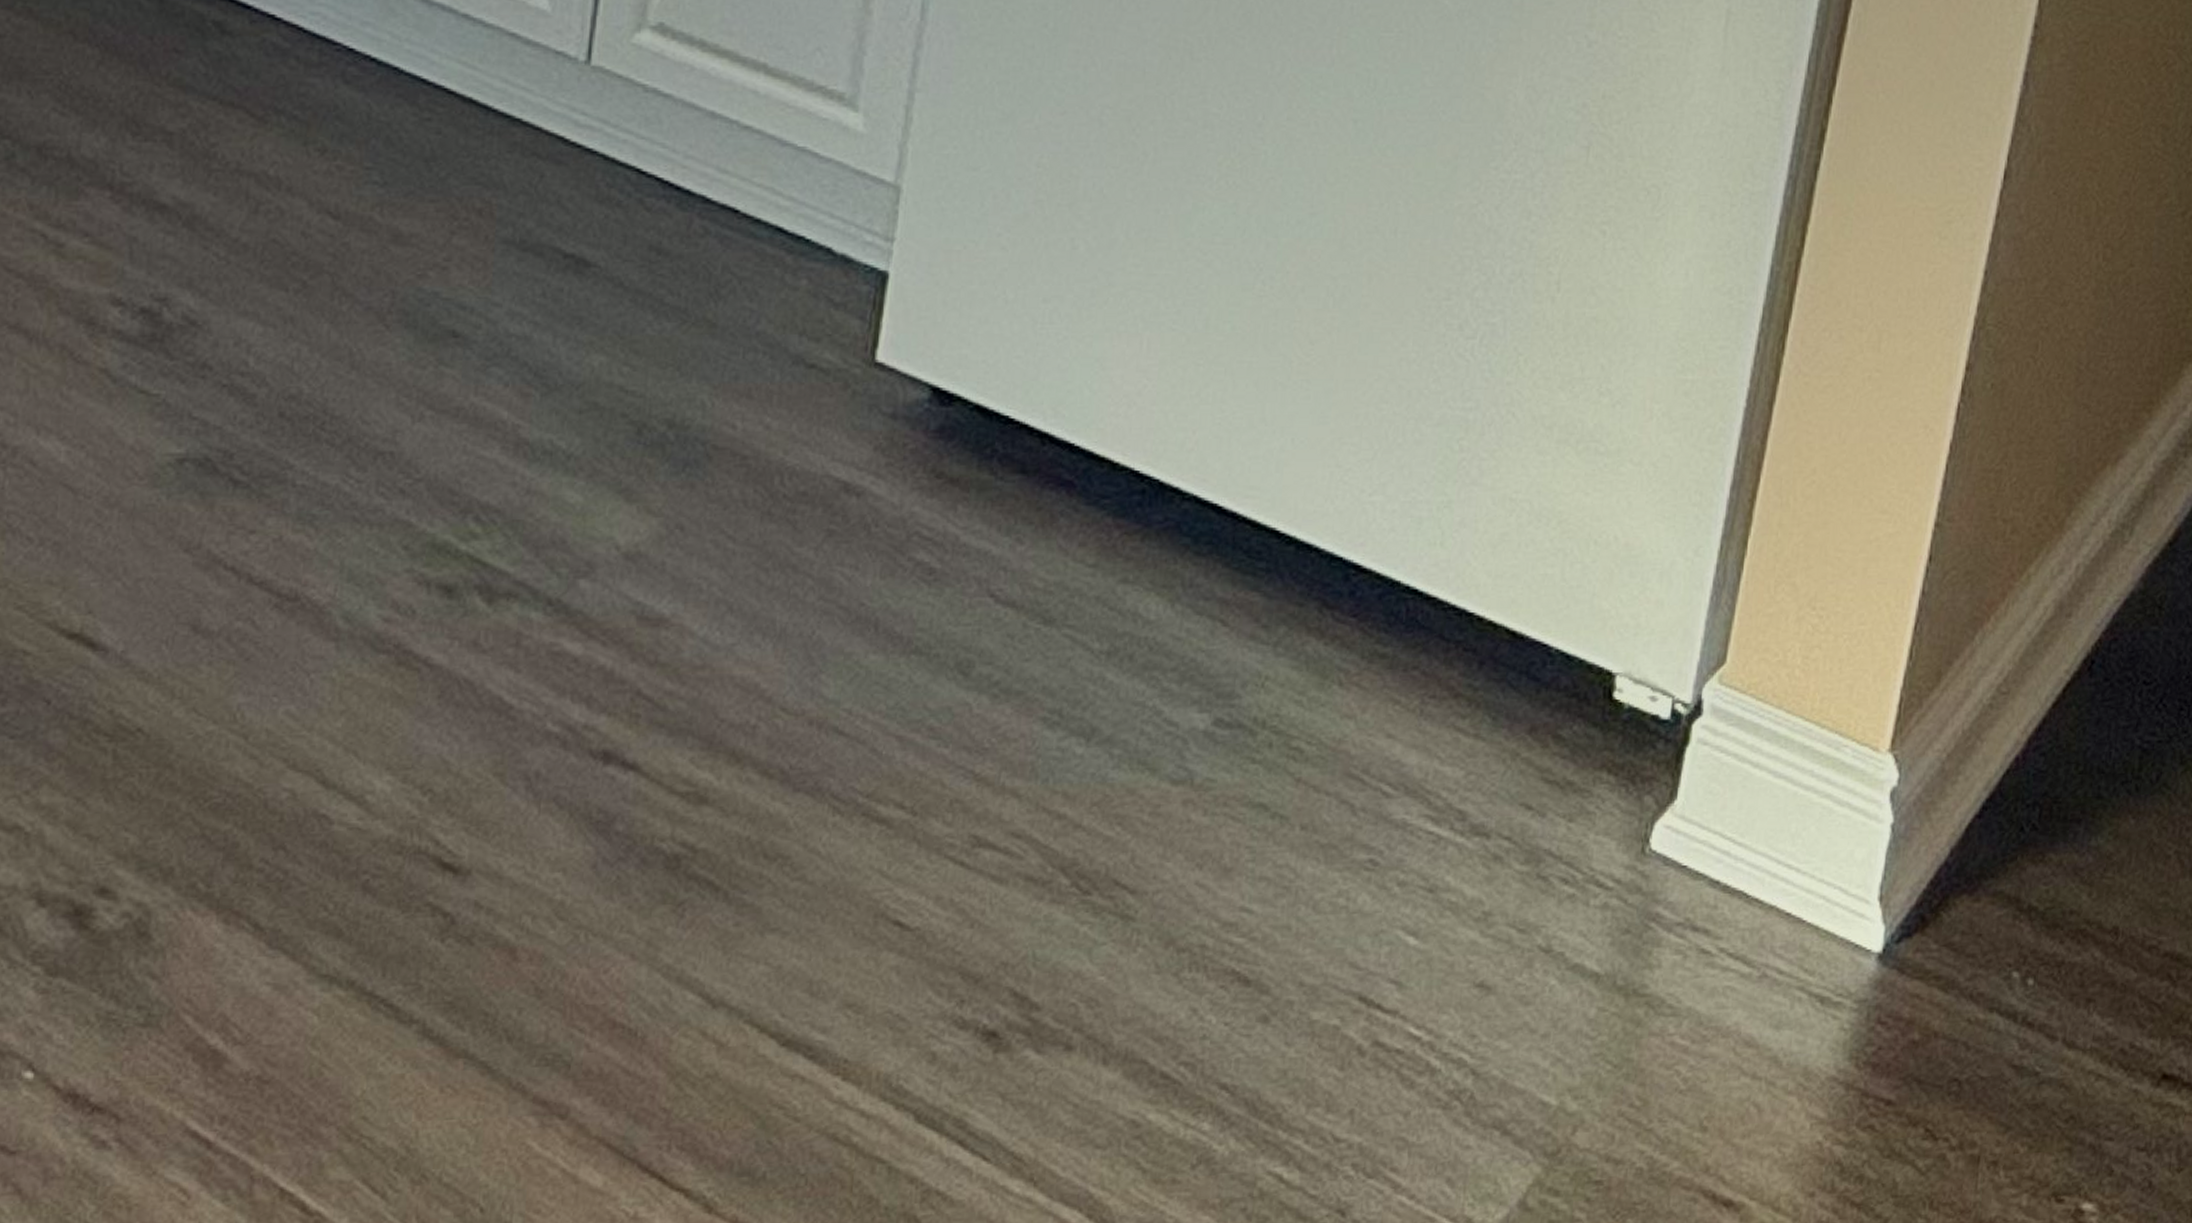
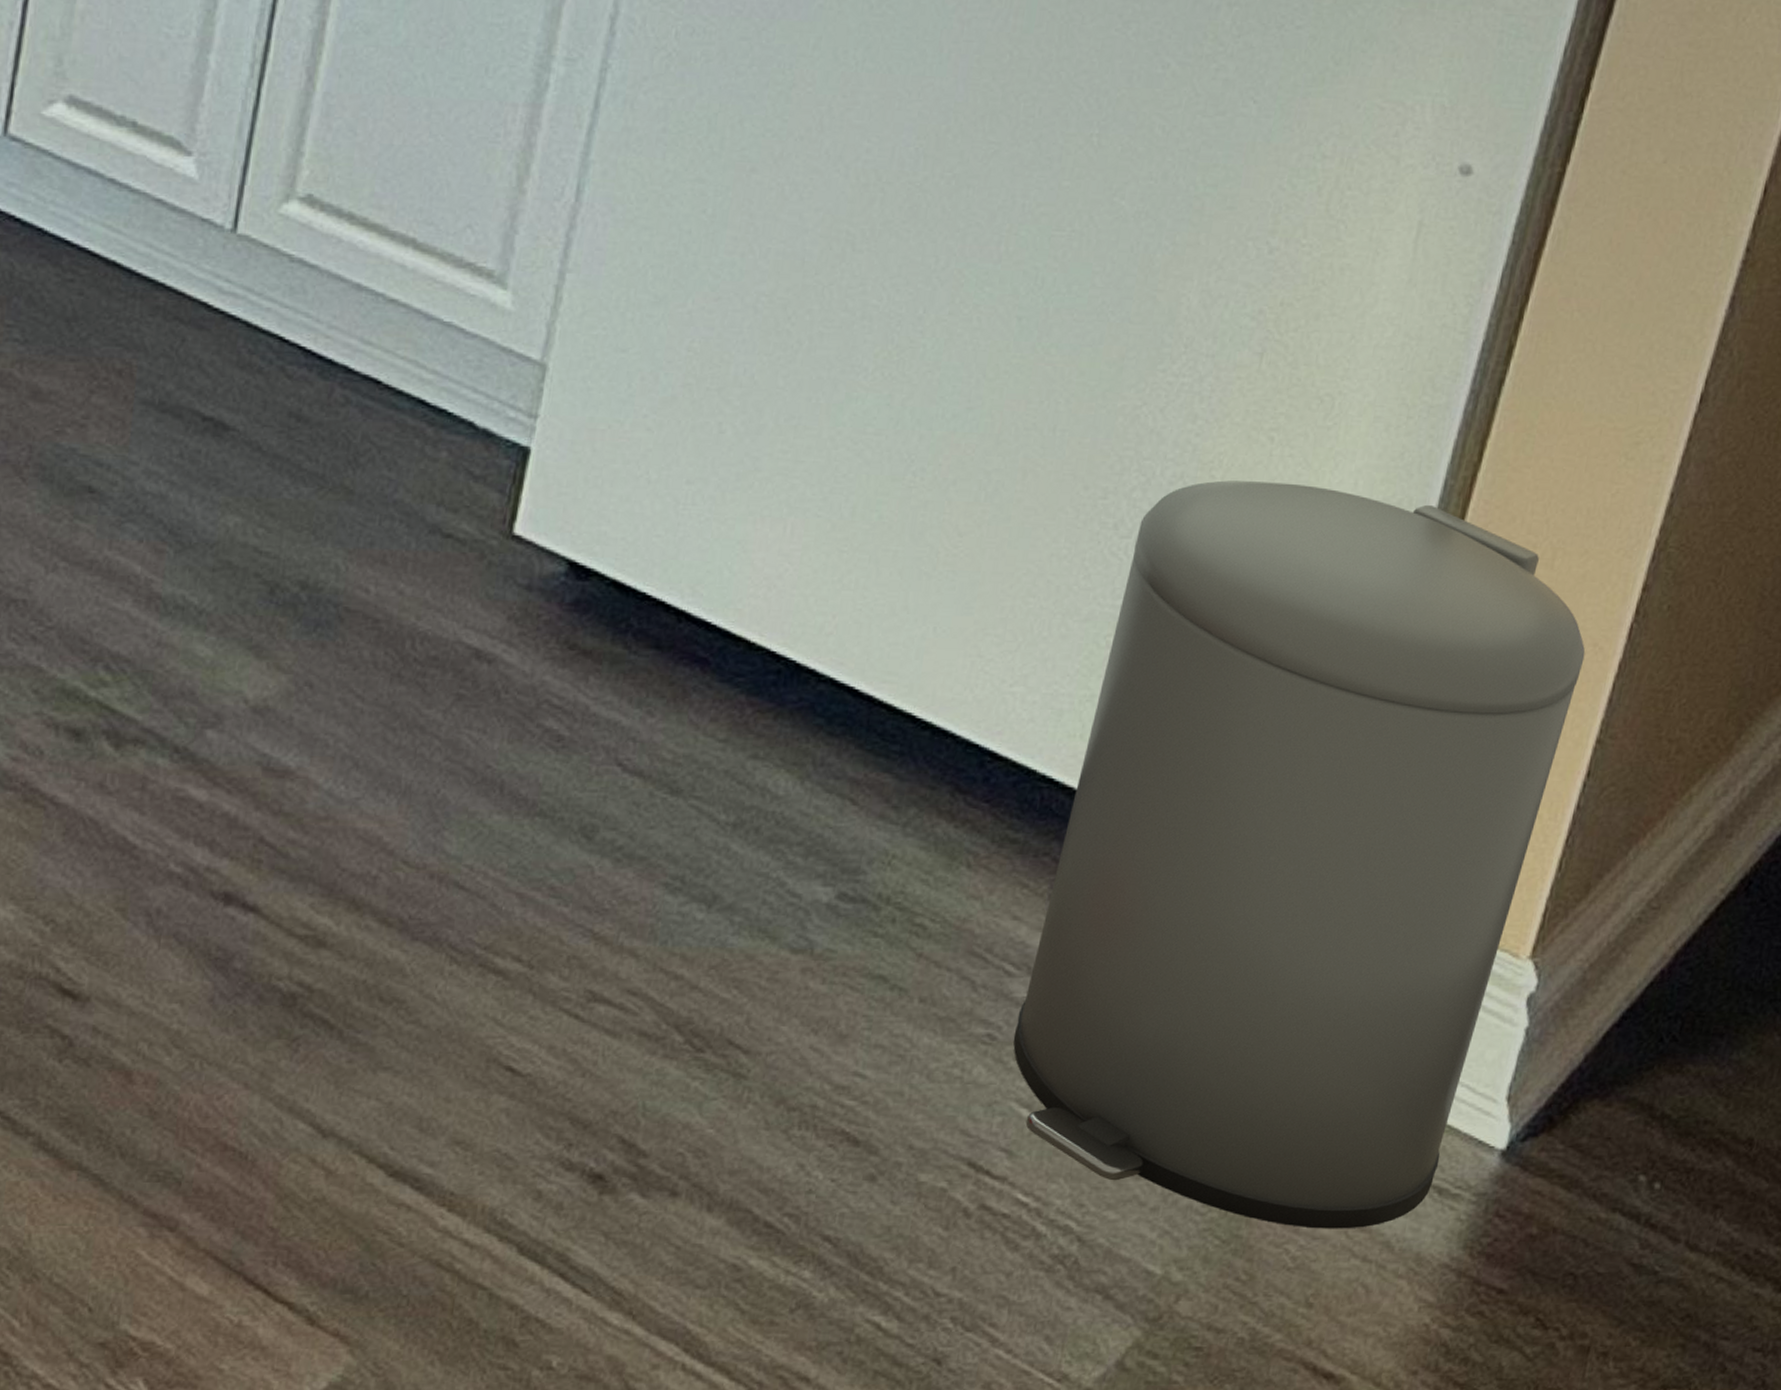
pedal bin: none [1396,276,1917,1047] -> present [1013,480,1586,1229]

